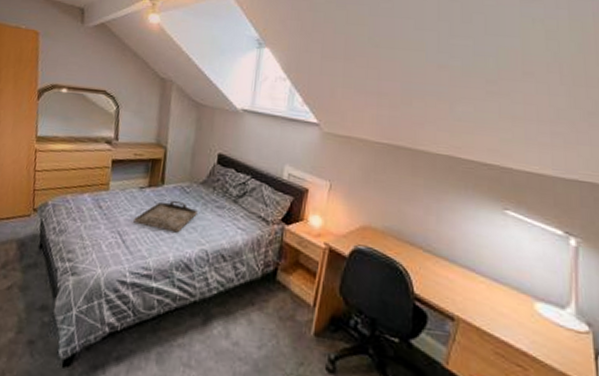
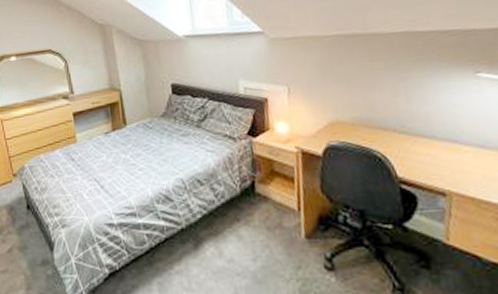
serving tray: present [134,200,198,233] -> none [107,138,165,169]

